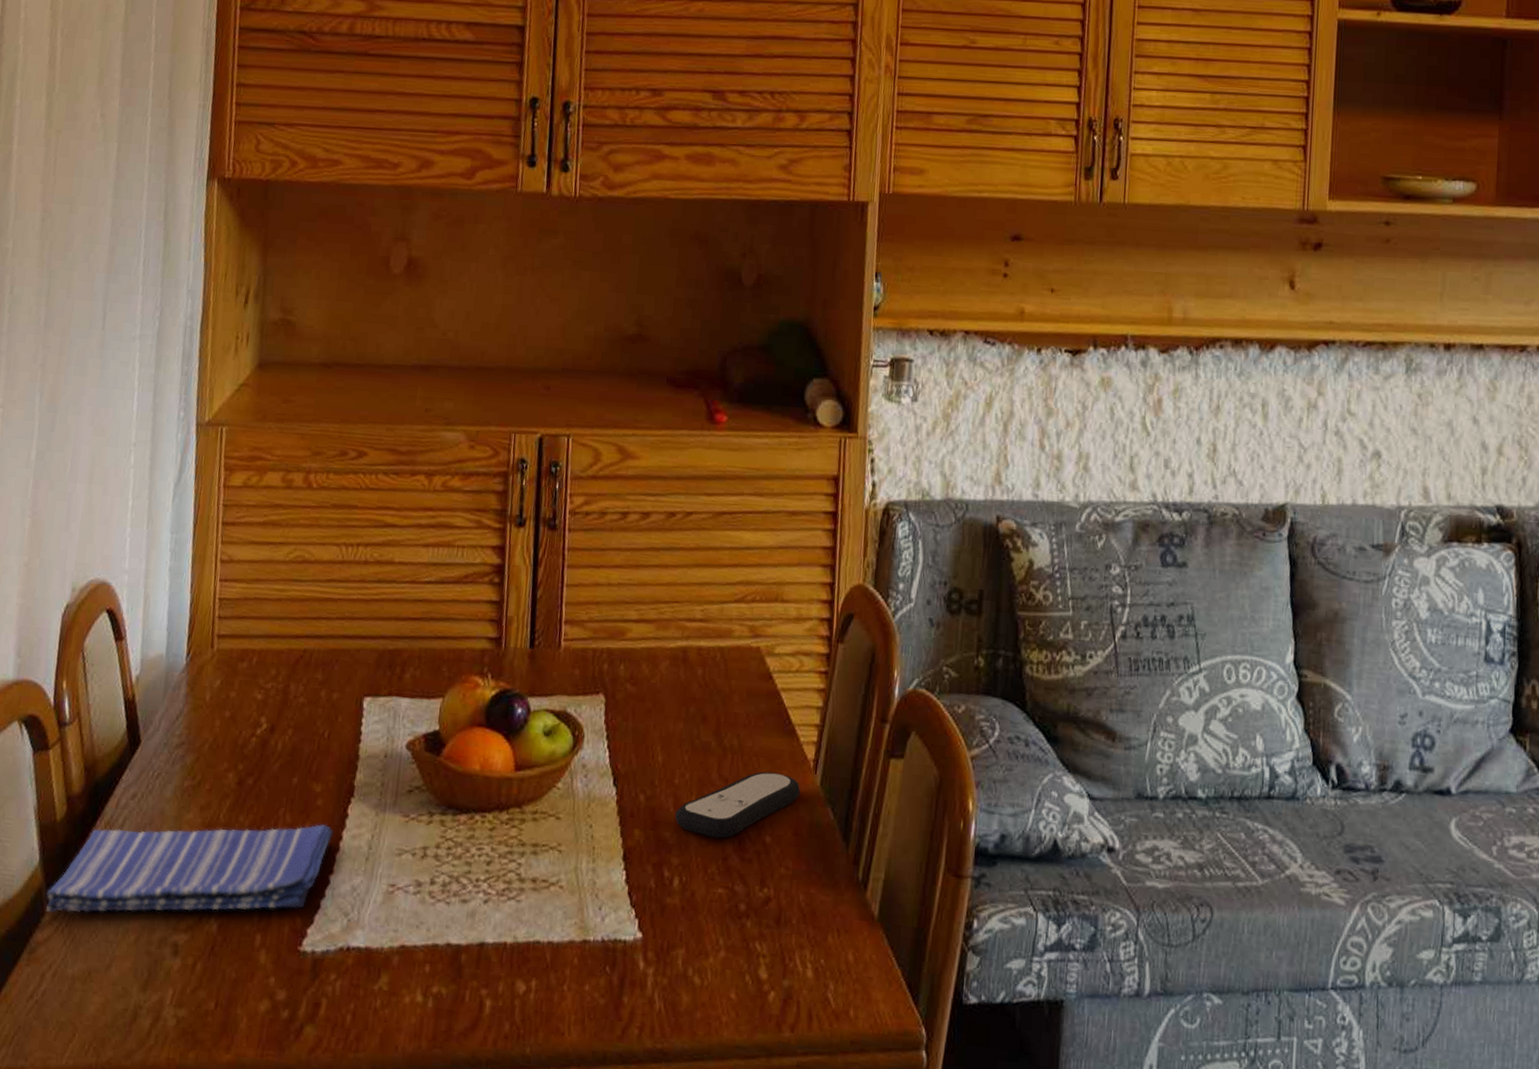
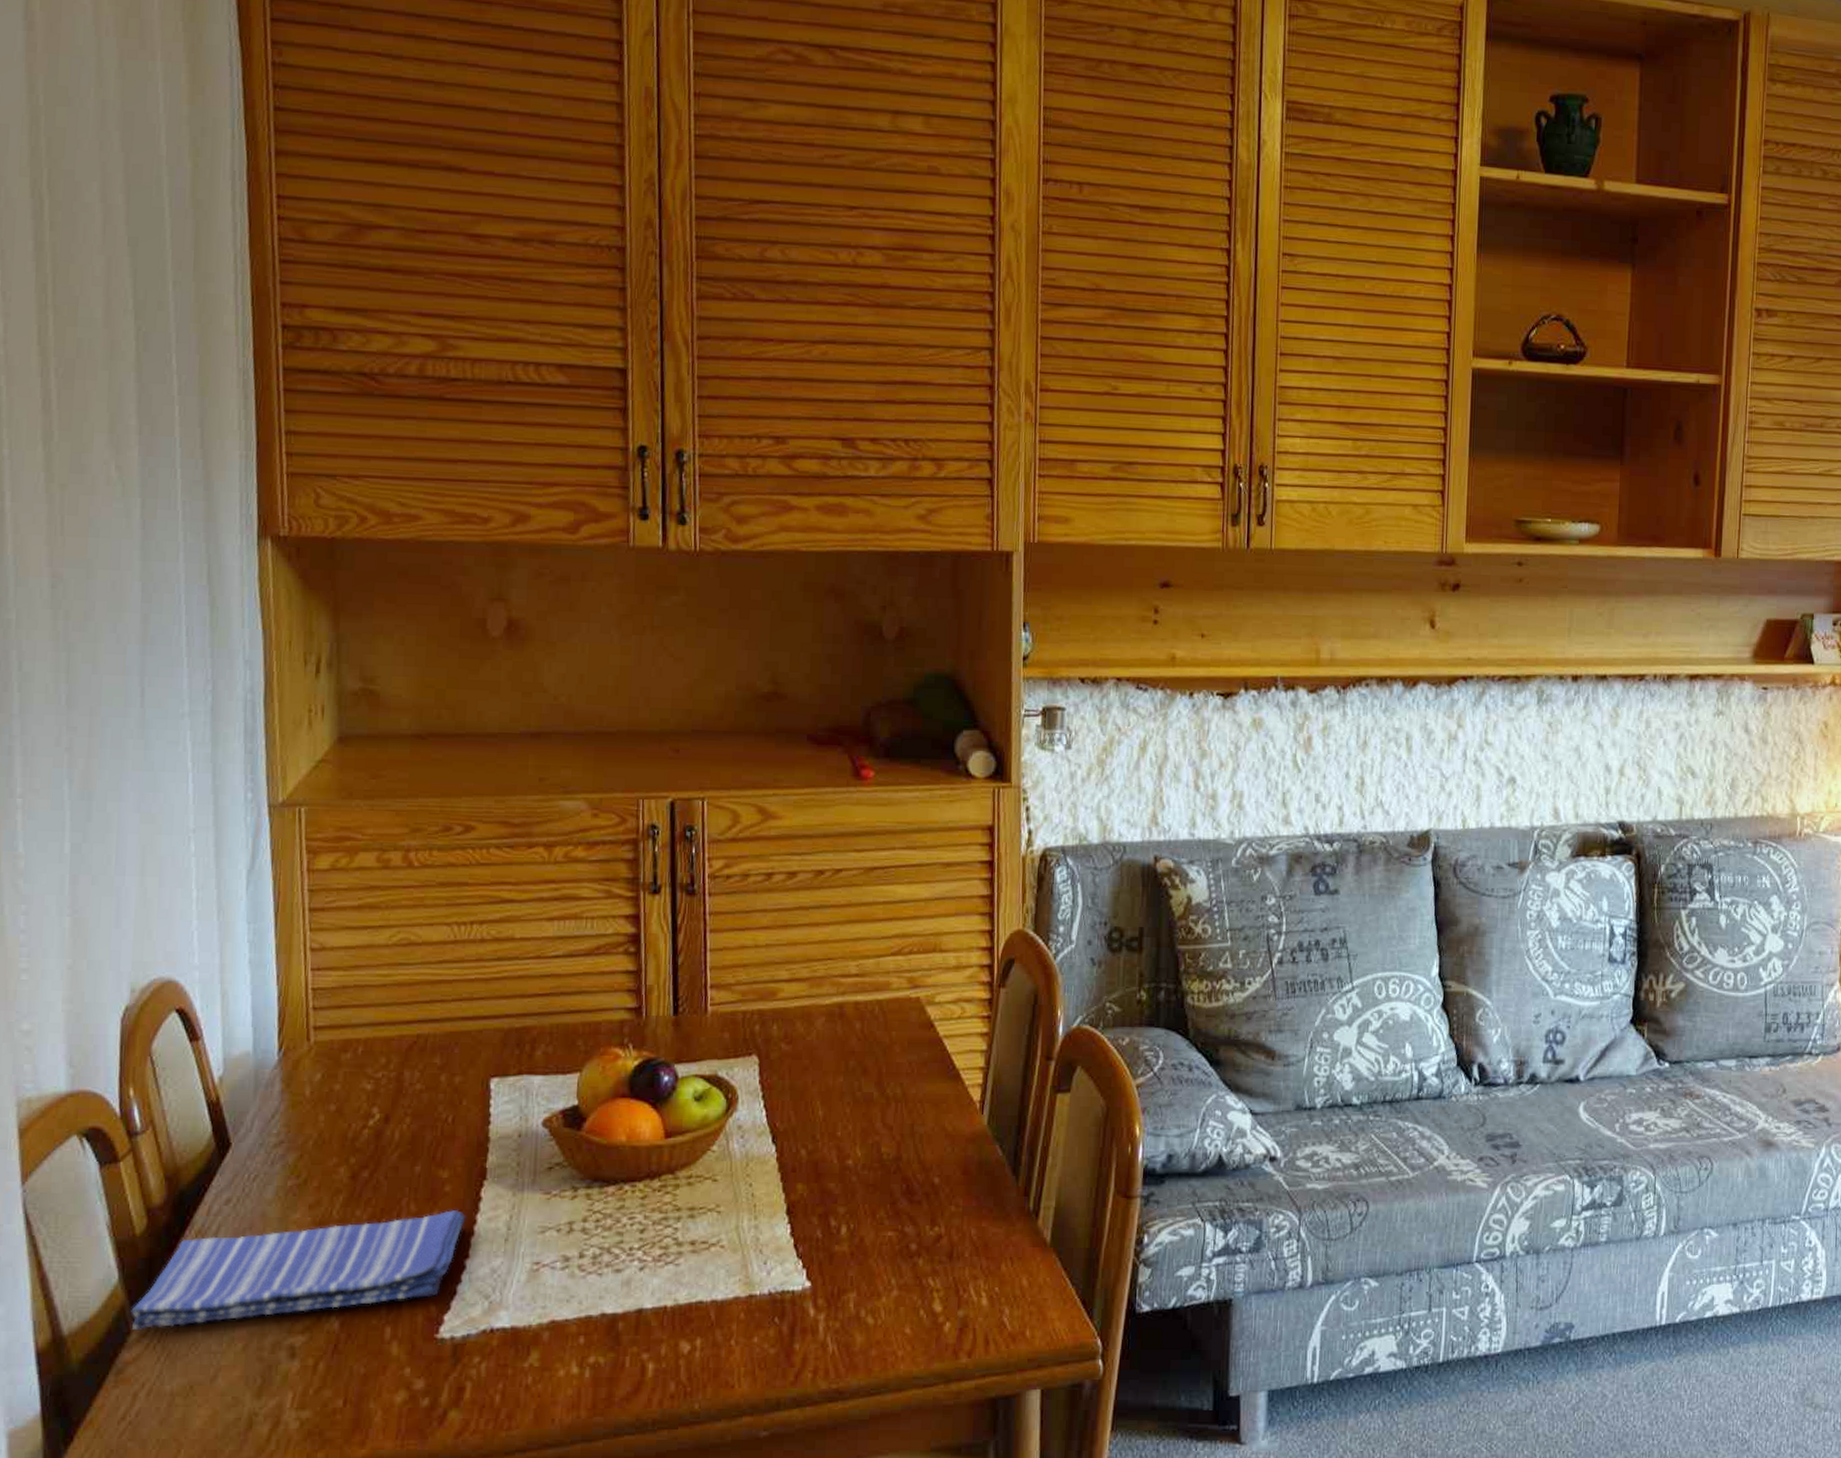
remote control: present [675,771,800,839] -> none [839,1116,967,1184]

